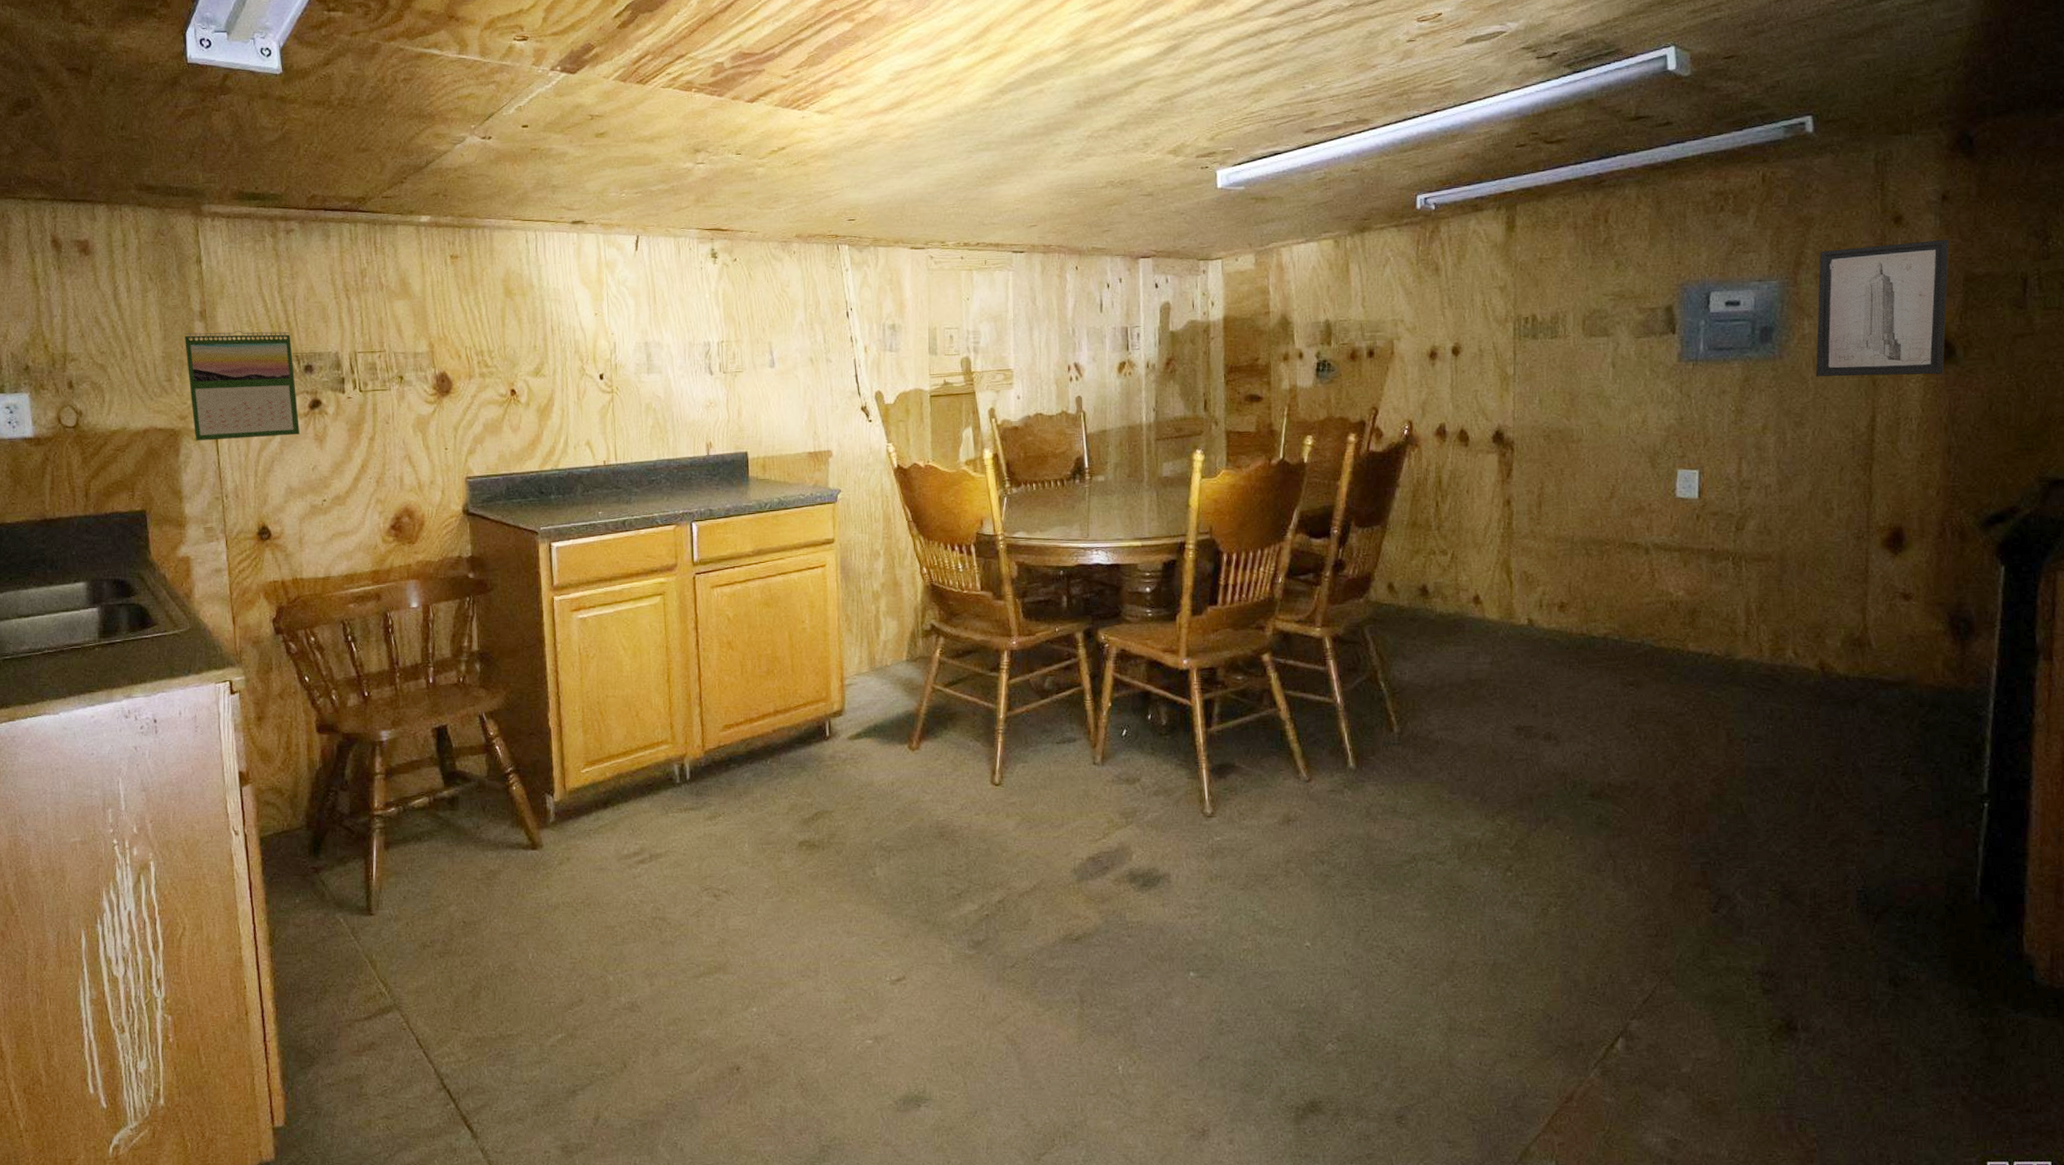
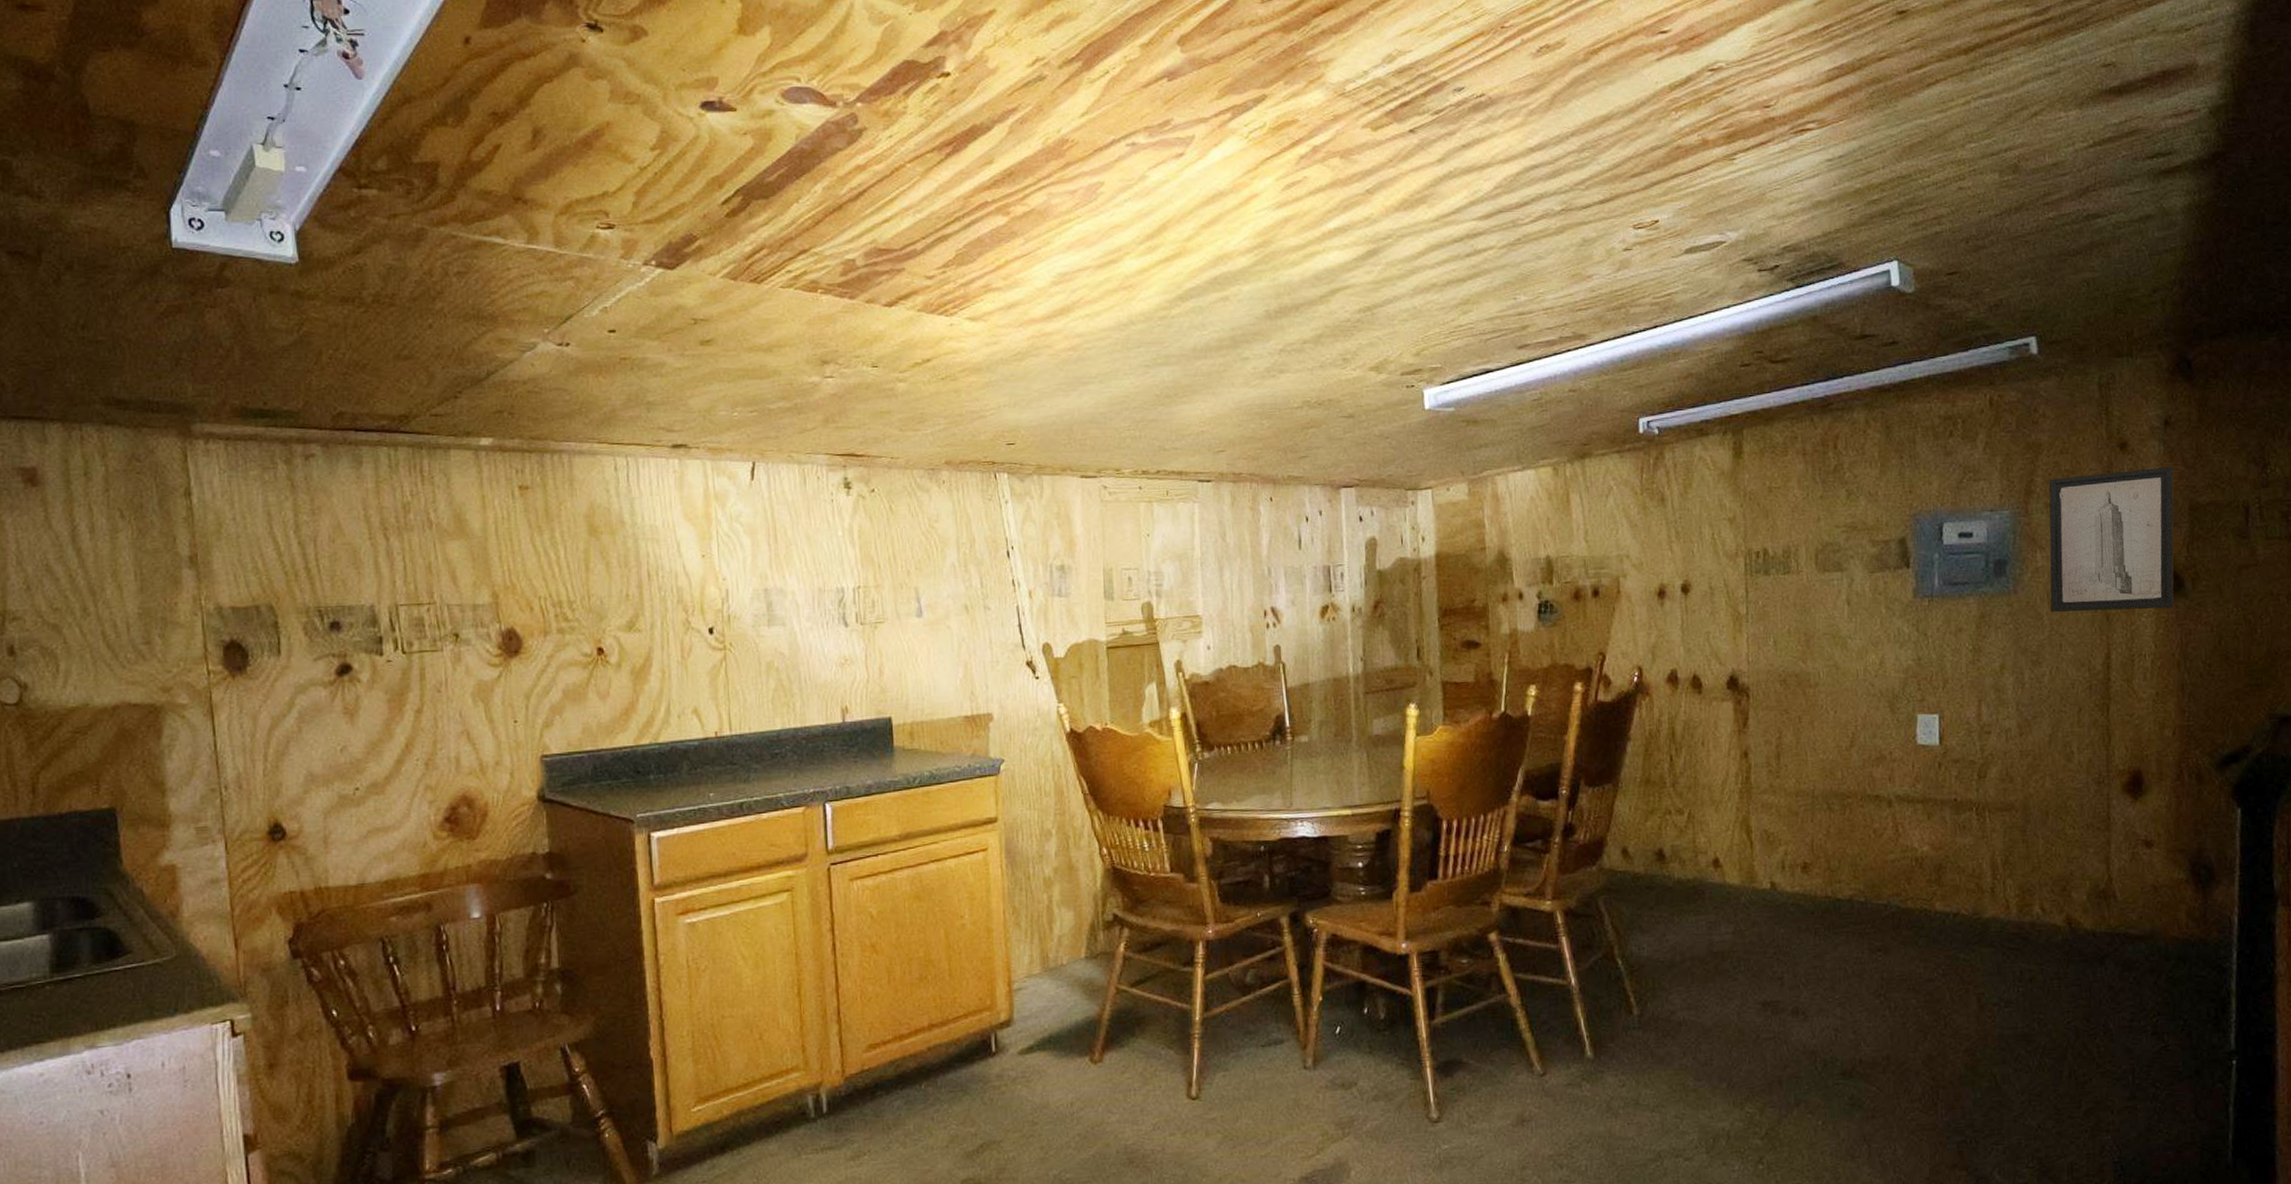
calendar: present [184,330,300,441] -> none [168,579,323,719]

